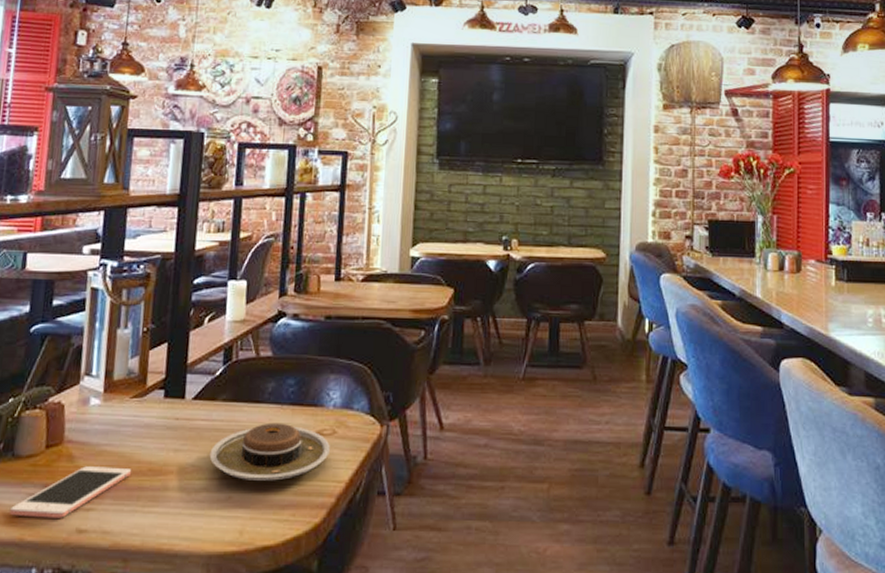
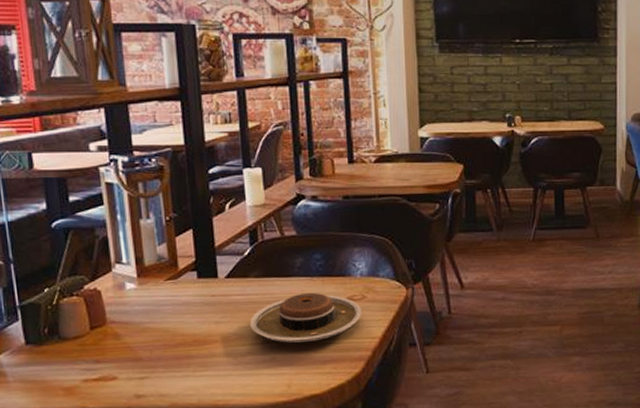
cell phone: present [9,466,131,518] -> none [66,341,177,389]

